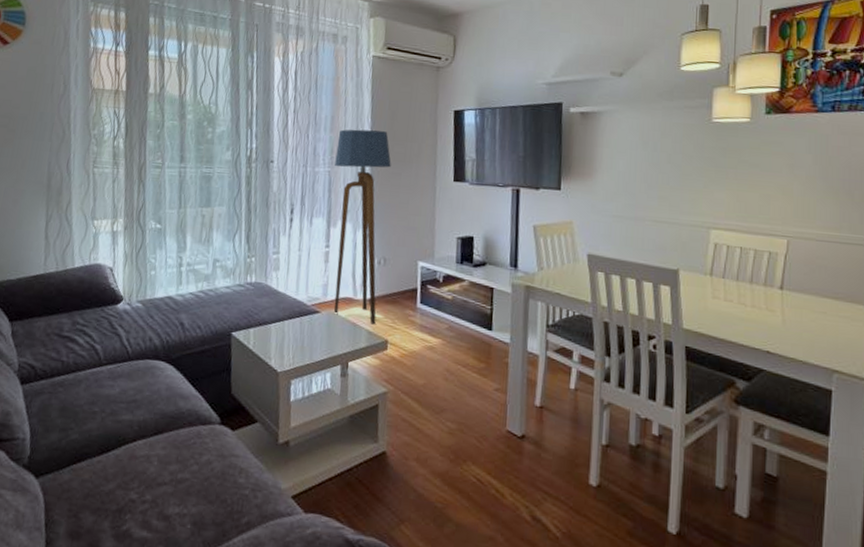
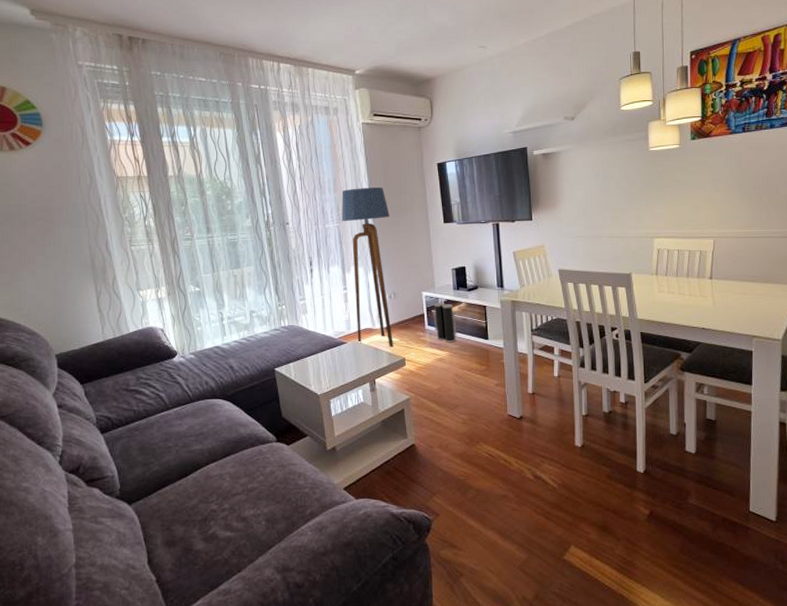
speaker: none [427,276,455,329] -> present [432,302,457,343]

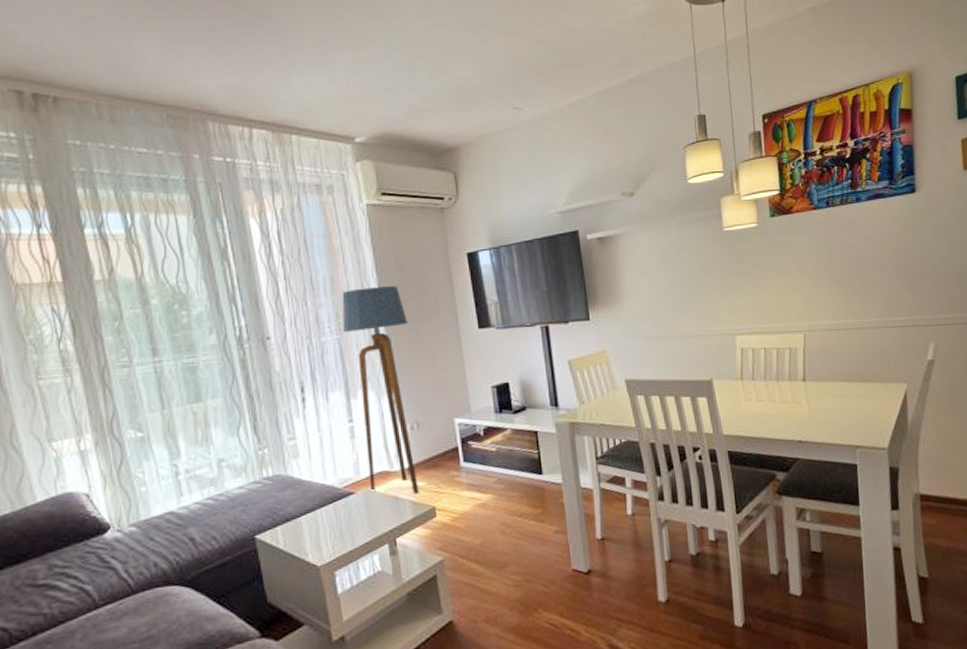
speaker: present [432,302,457,343] -> none [469,430,502,483]

